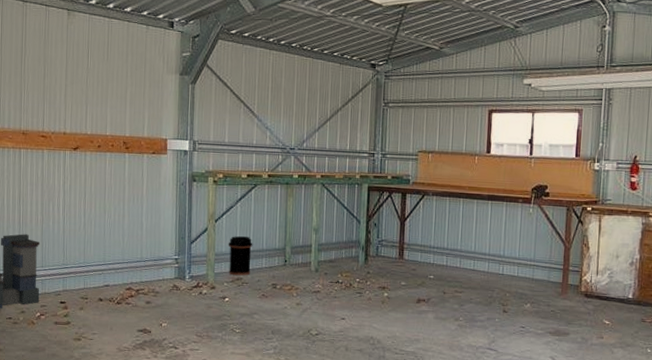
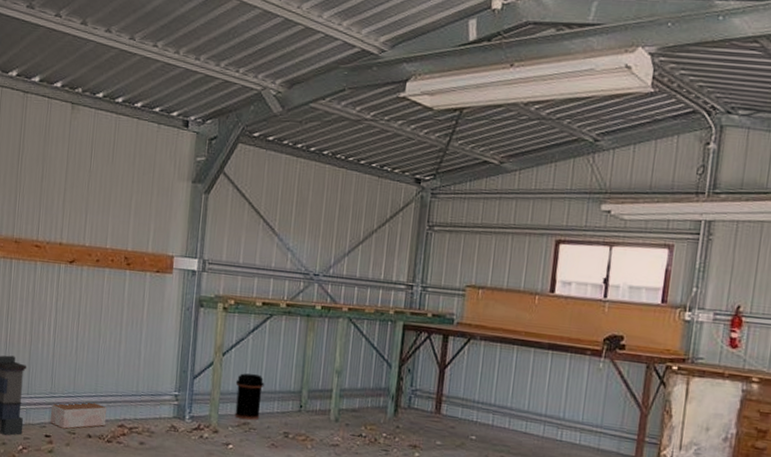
cardboard box: none [64,270,116,295] -> present [50,401,107,429]

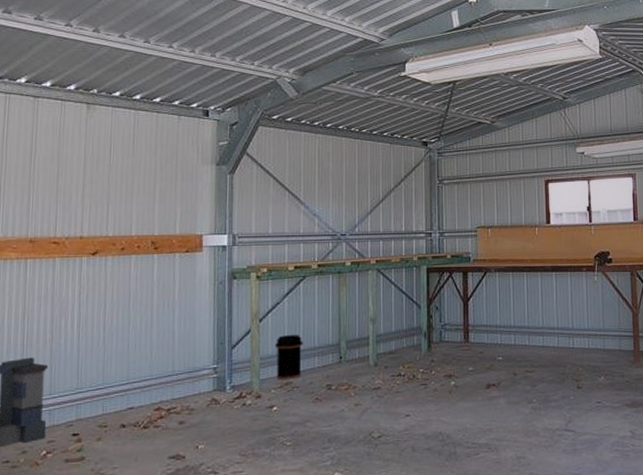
cardboard box: present [50,401,107,429] -> none [77,391,142,424]

